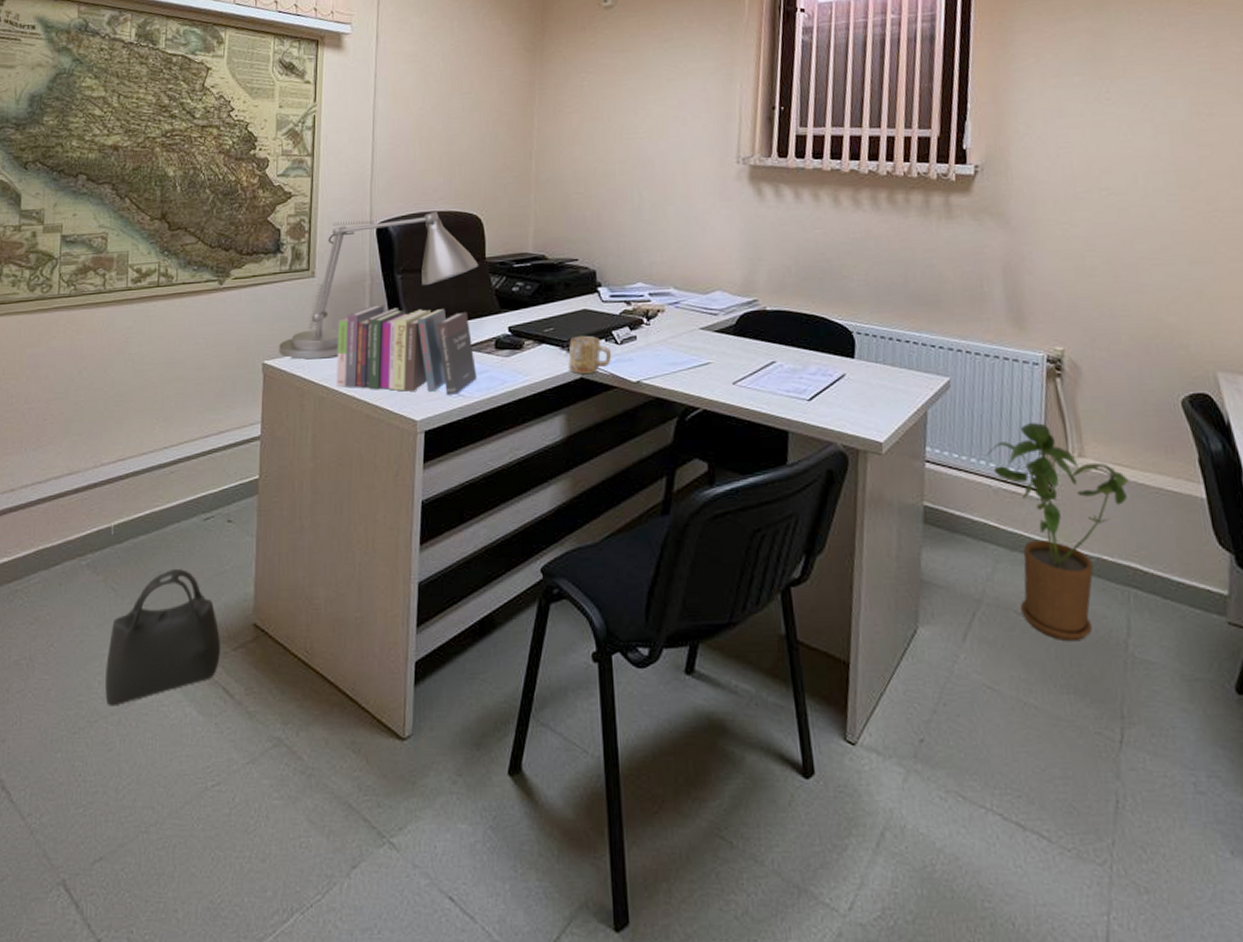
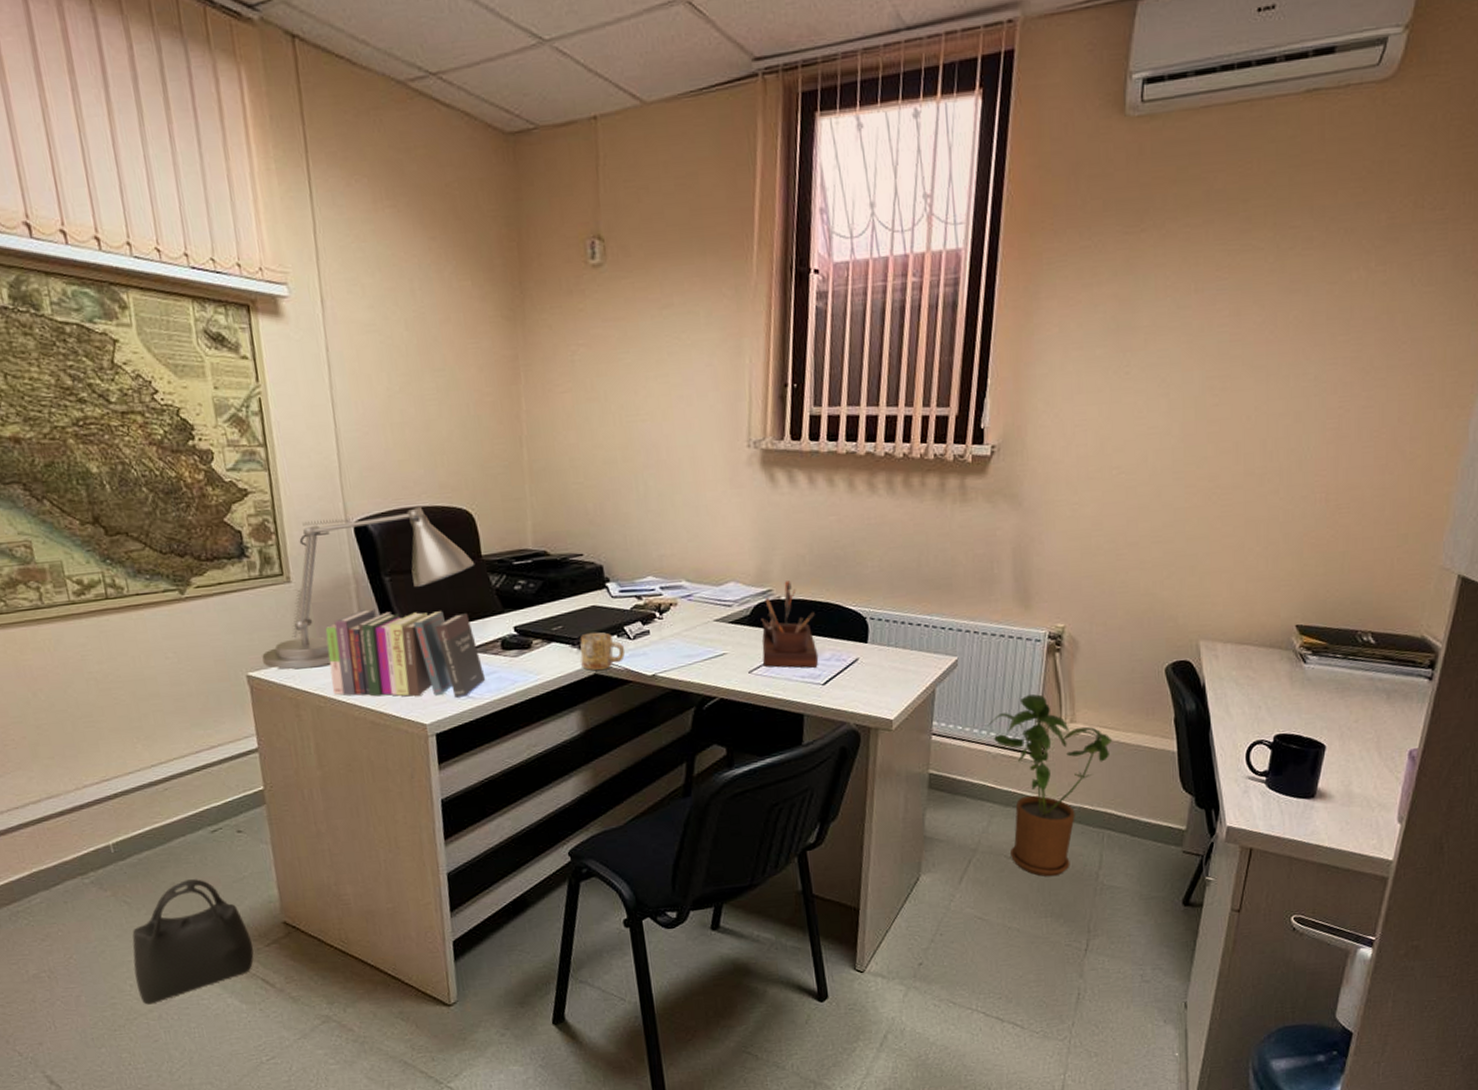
desk organizer: none [746,291,804,382] -> present [761,581,819,668]

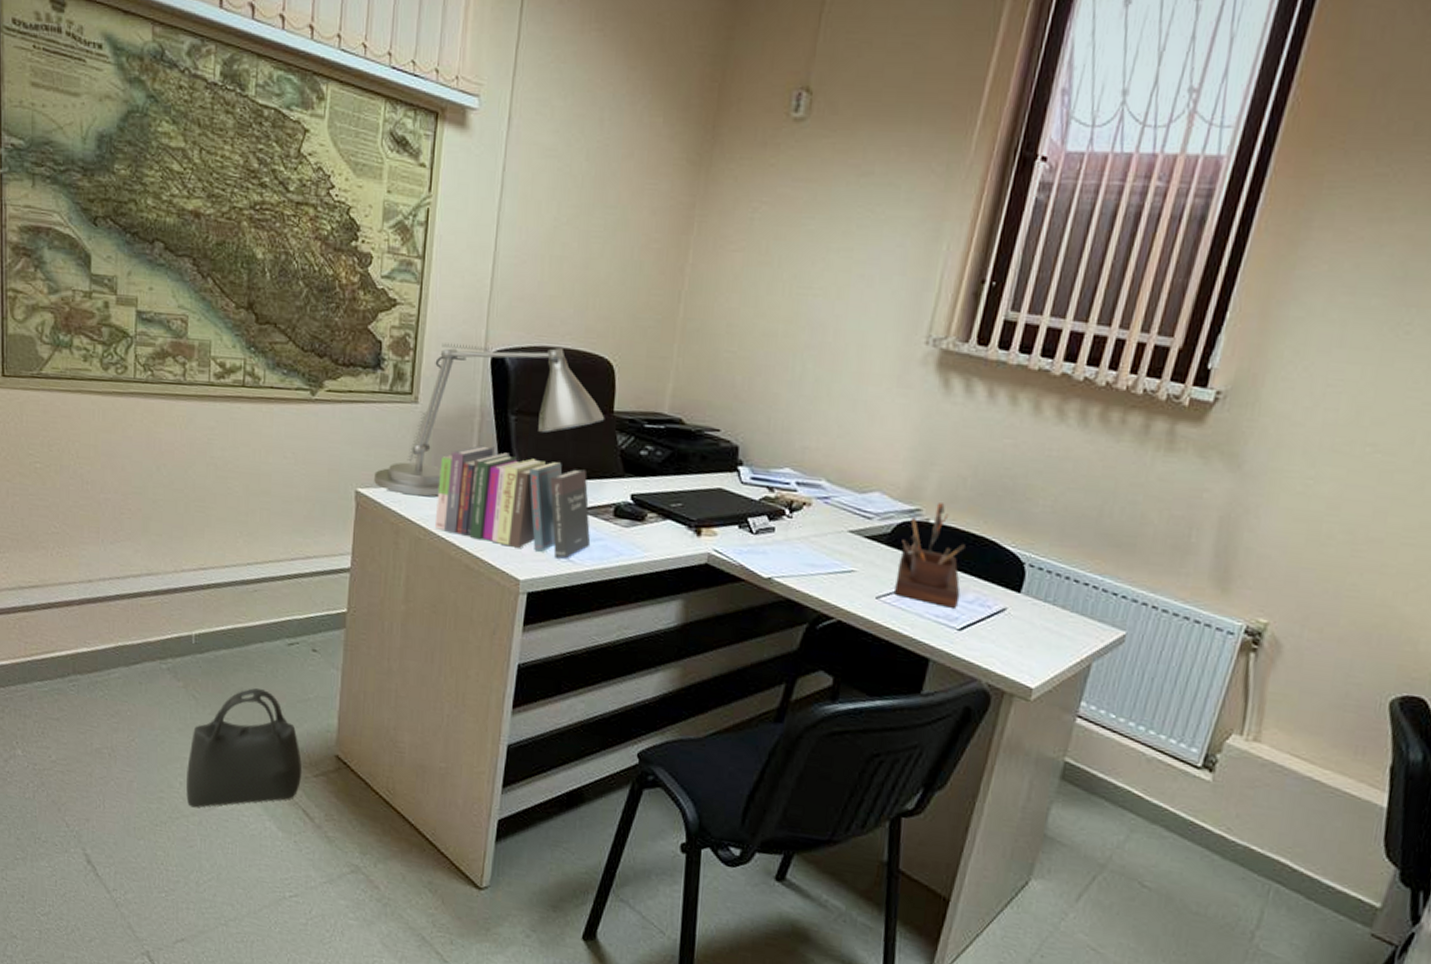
mug: present [580,632,626,671] -> none [694,516,744,562]
house plant: present [988,694,1113,877] -> none [1146,694,1304,923]

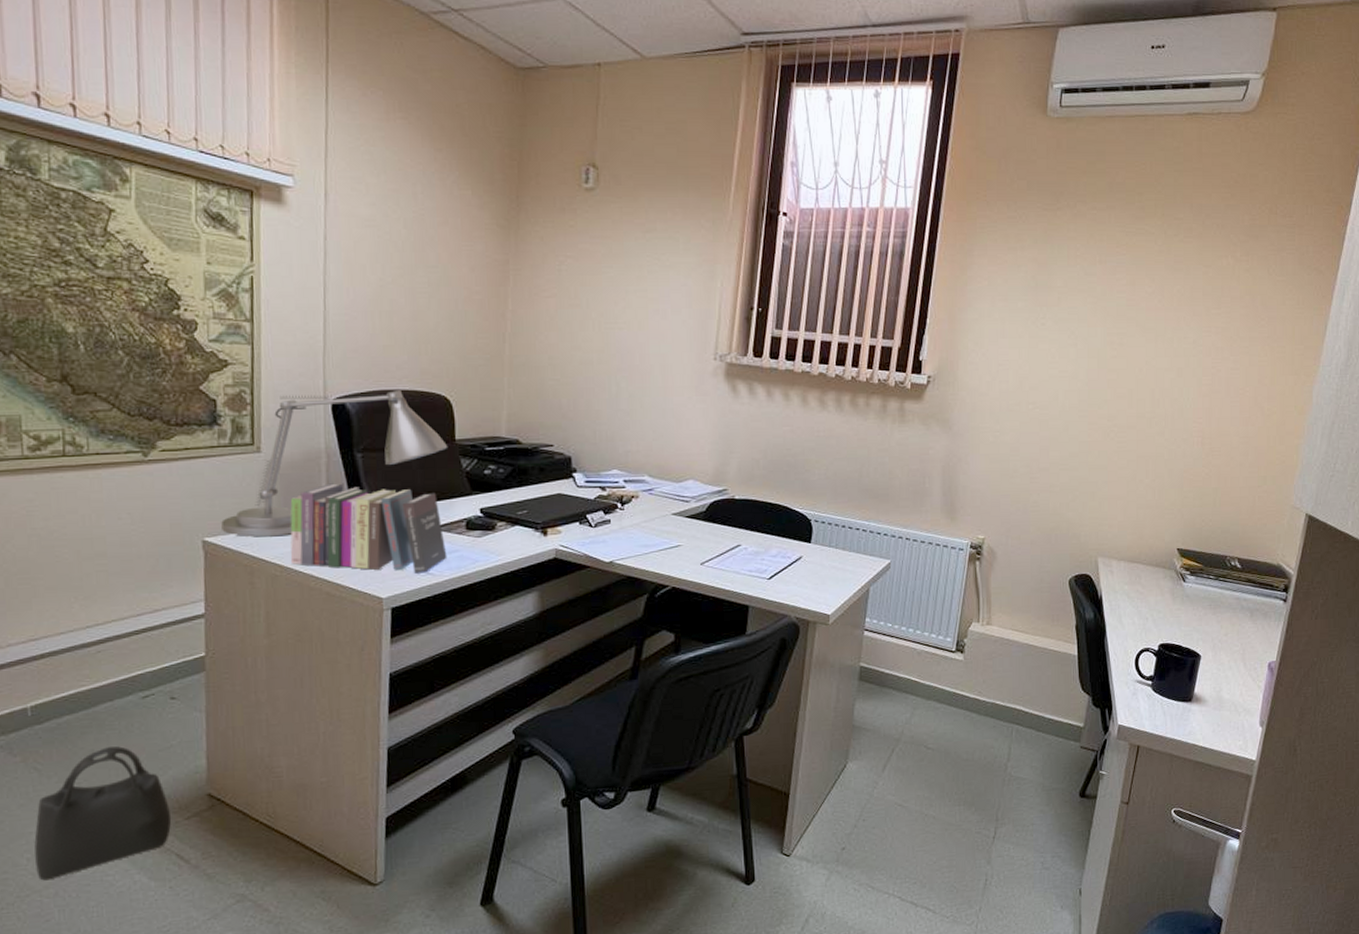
desk organizer: present [895,503,965,608] -> none [715,482,766,563]

